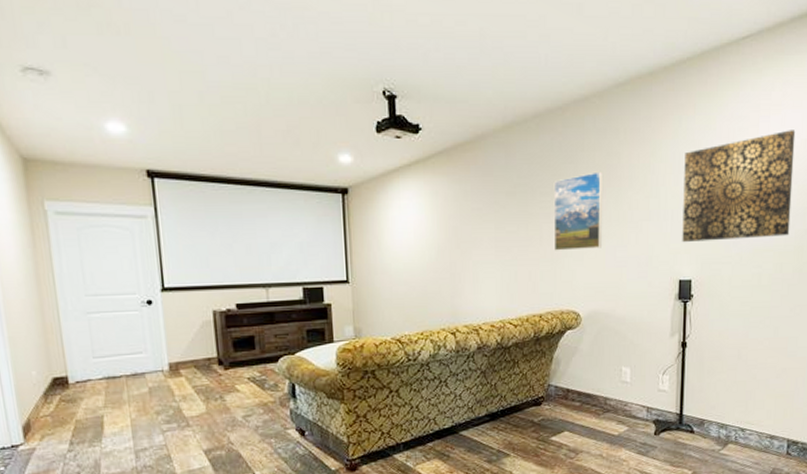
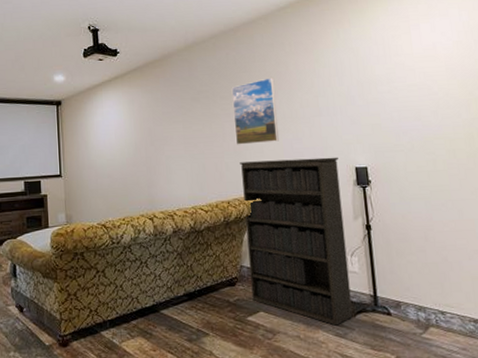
bookshelf: none [556,268,663,444] -> present [240,157,353,326]
wall art: present [682,130,796,242] -> none [345,34,457,133]

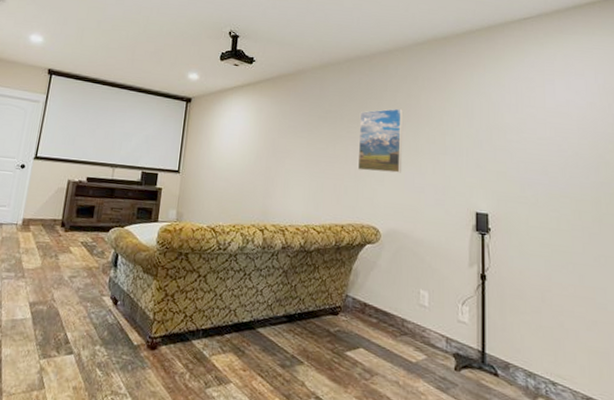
bookshelf: present [240,157,353,326] -> none [354,188,459,378]

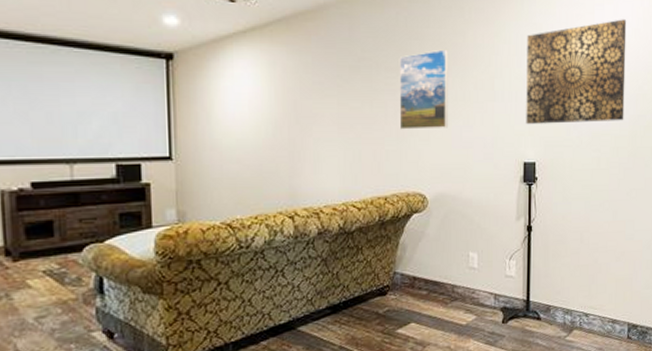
wall art: none [477,93,585,186] -> present [526,19,627,124]

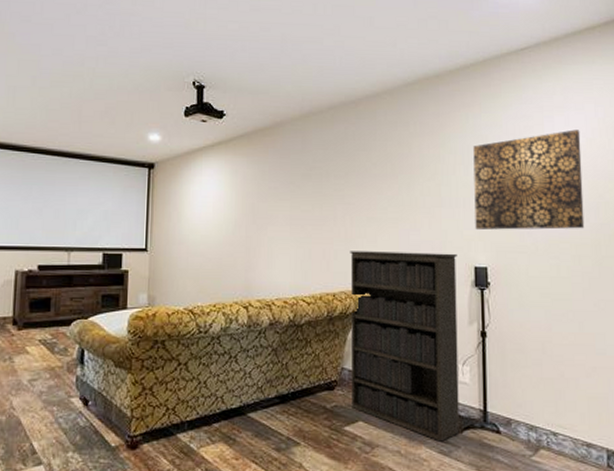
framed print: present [399,49,448,130] -> none [347,159,395,232]
bookshelf: none [402,149,508,334] -> present [350,251,460,442]

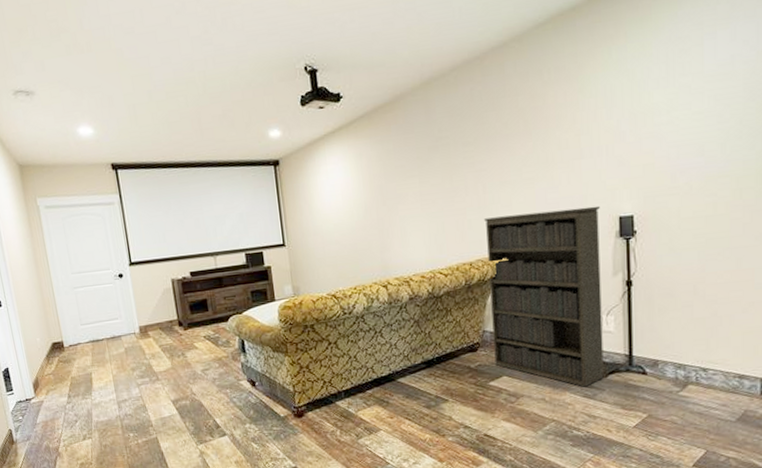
wall art: present [473,129,585,230] -> none [617,43,750,177]

